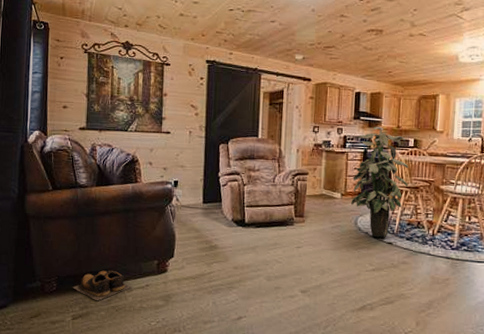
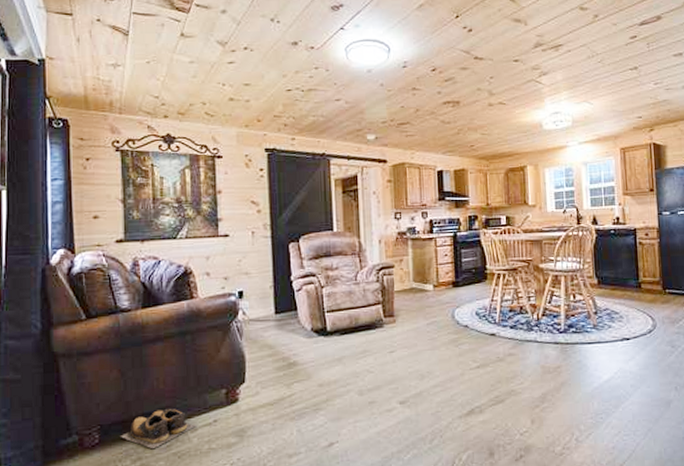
indoor plant: present [351,126,409,238] -> none [443,205,506,330]

